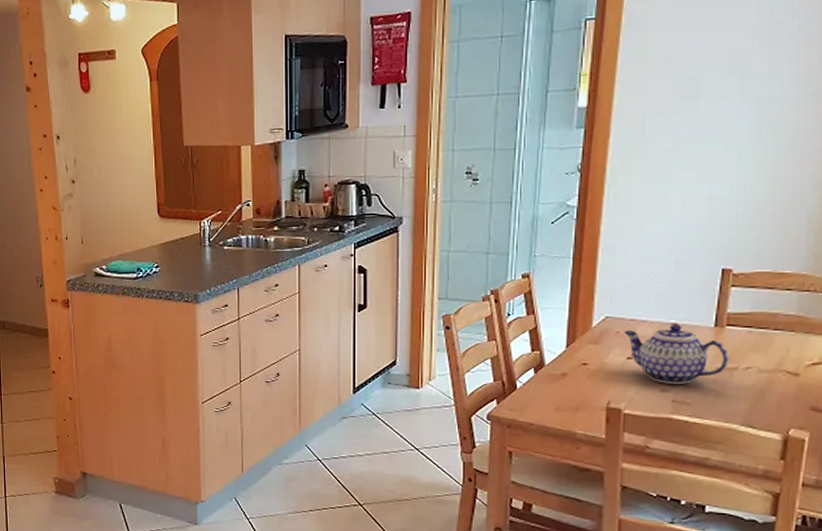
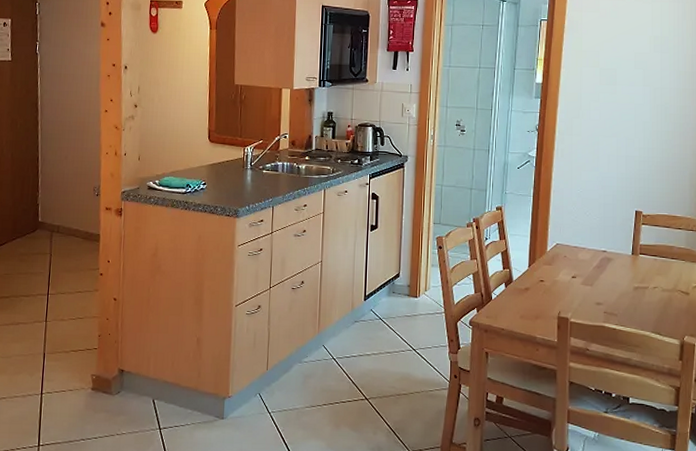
teapot: present [624,323,729,385] -> none [570,251,642,300]

